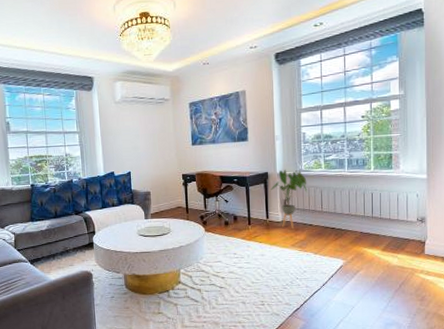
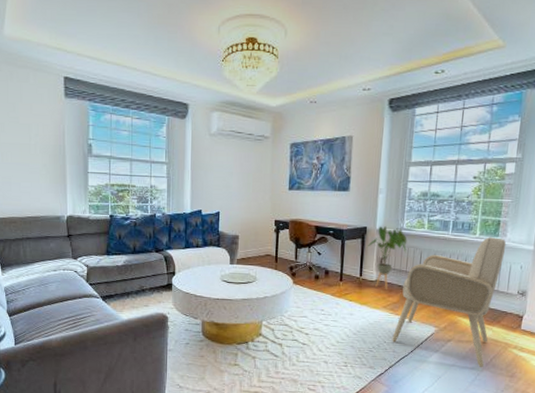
armchair: none [304,170,401,295] -> present [392,237,507,368]

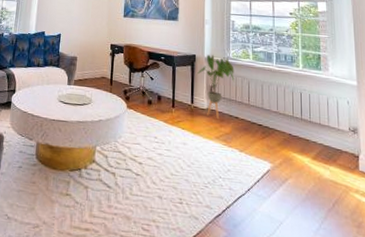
armchair: present [392,237,507,368] -> none [227,70,330,215]

